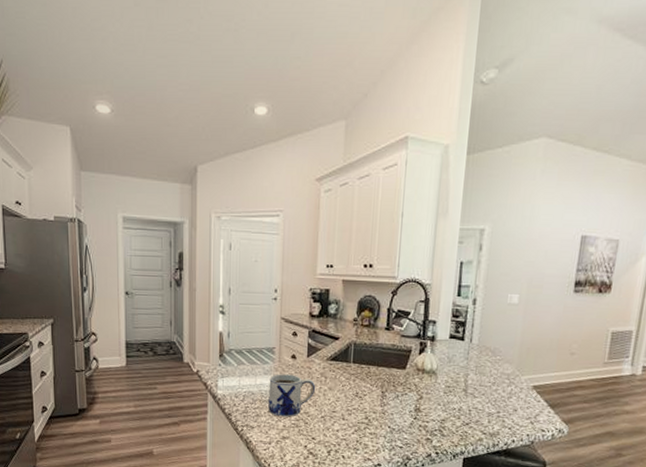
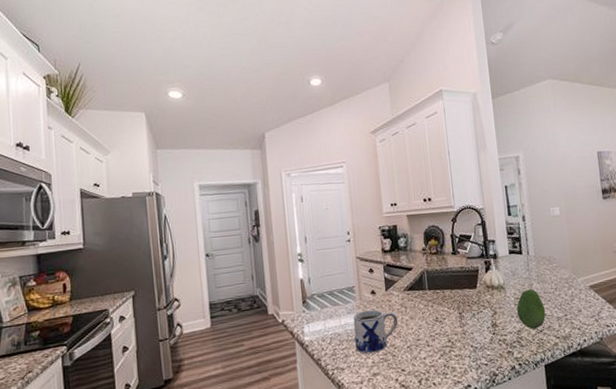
fruit: none [444,379,478,421] -> present [516,289,546,329]

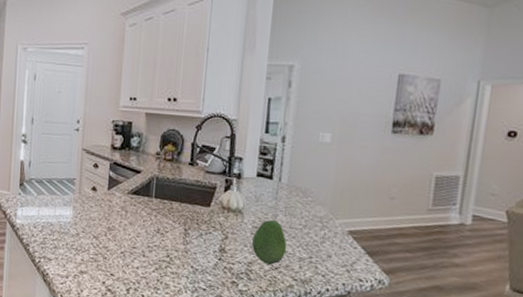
mug: present [353,309,398,354] -> none [66,205,116,251]

